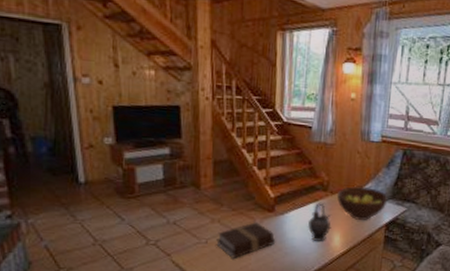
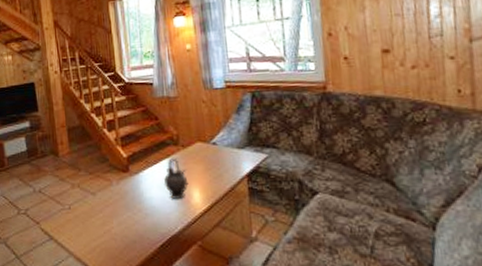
book: present [216,222,276,258] -> none [78,184,135,223]
fruit bowl: present [336,185,388,220] -> none [188,136,245,172]

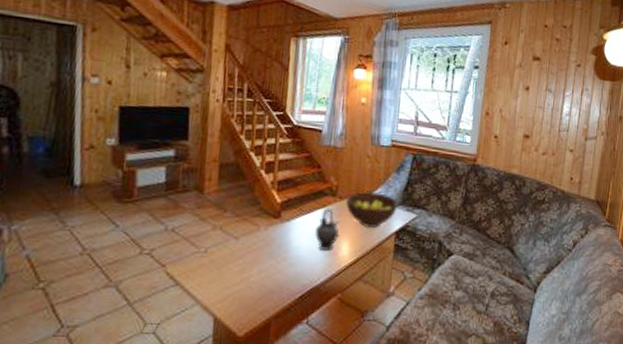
fruit bowl: none [188,136,245,172] -> present [345,191,398,228]

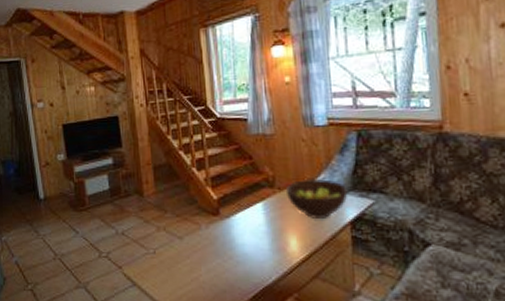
teapot: present [314,209,339,250] -> none [257,202,285,246]

